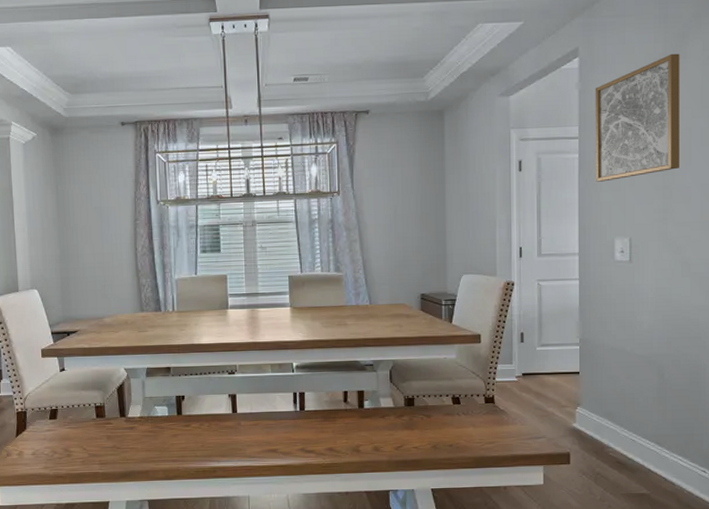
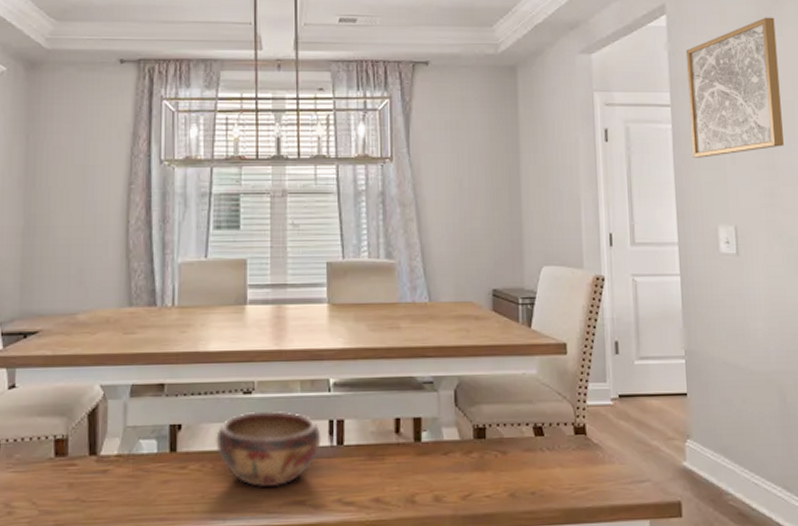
decorative bowl: none [210,386,288,440] -> present [216,410,322,488]

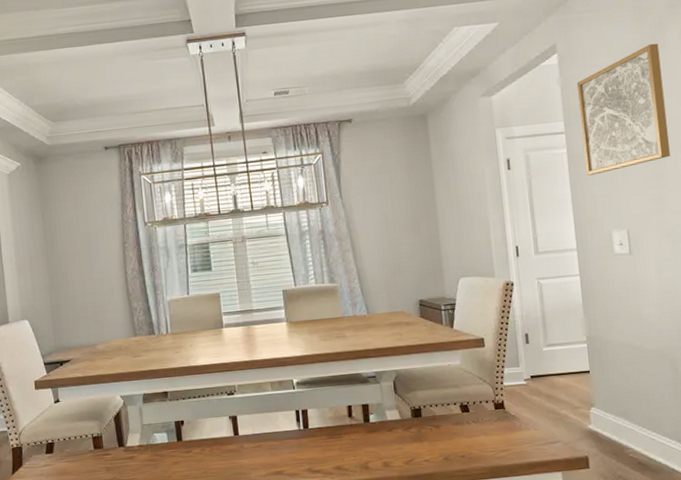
decorative bowl: present [216,410,322,488] -> none [210,406,292,464]

